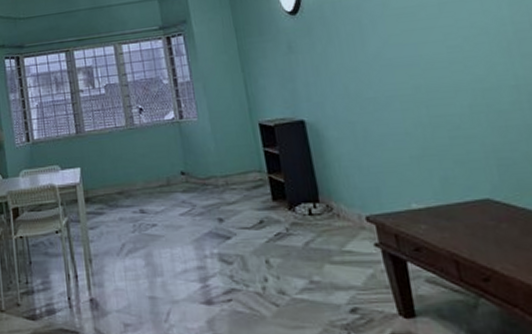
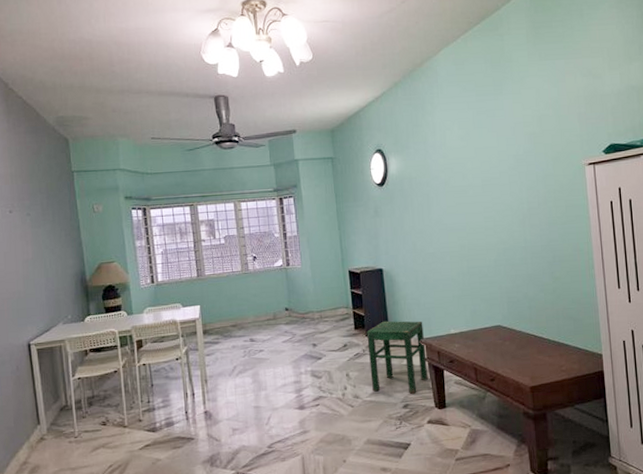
stool: none [289,190,384,293] -> present [366,321,428,394]

